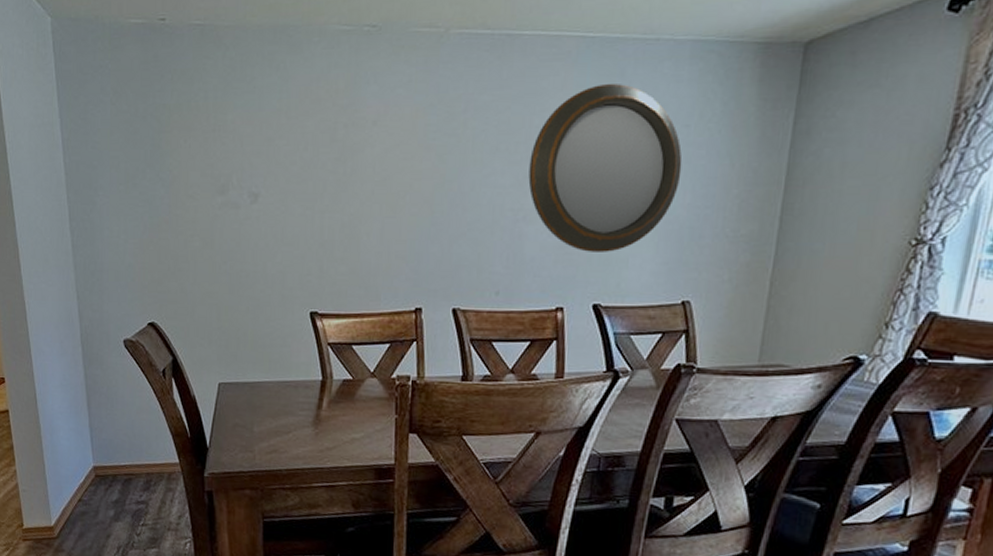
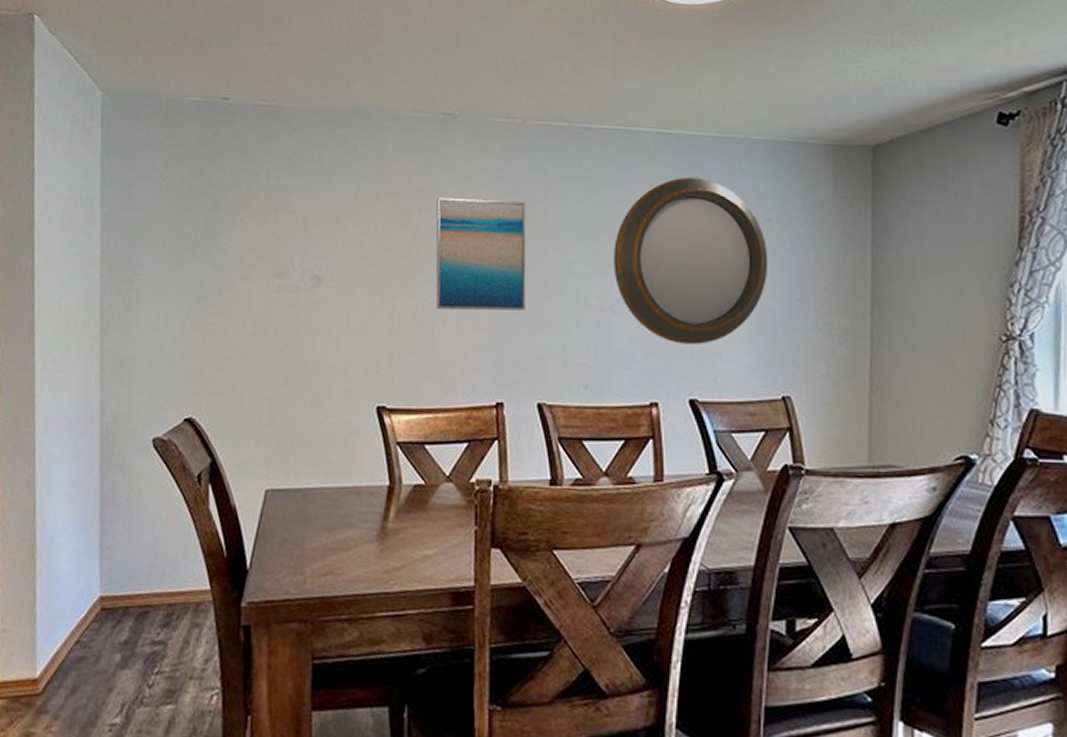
wall art: none [361,113,447,222] -> present [435,198,527,310]

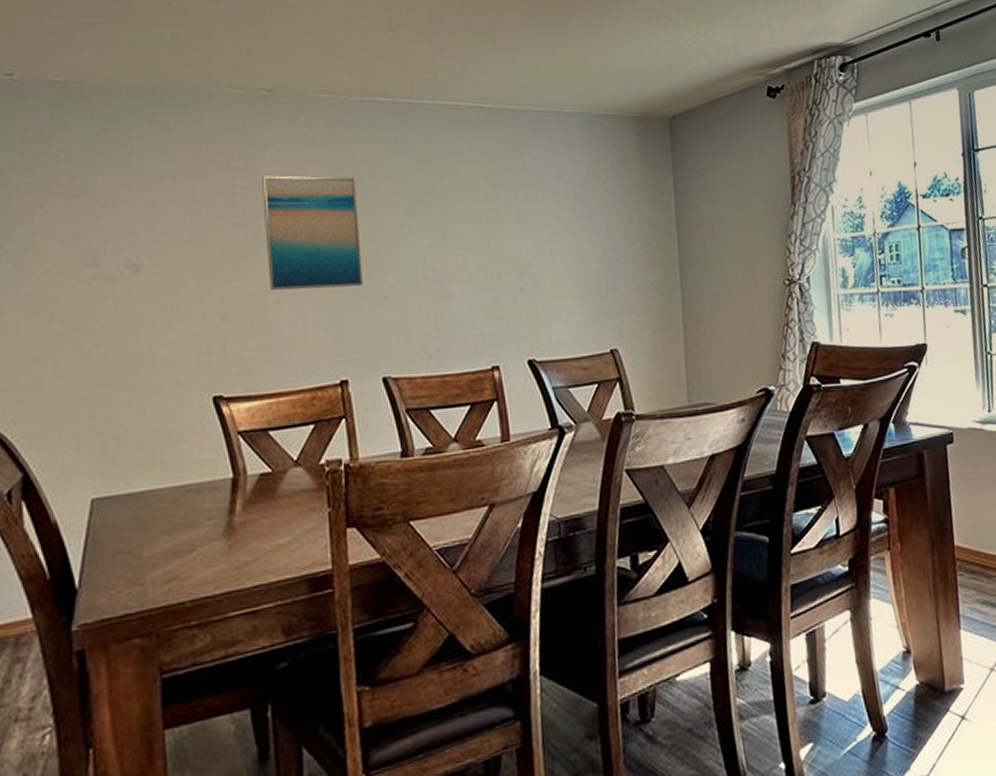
home mirror: present [613,178,768,344] -> none [445,150,589,308]

